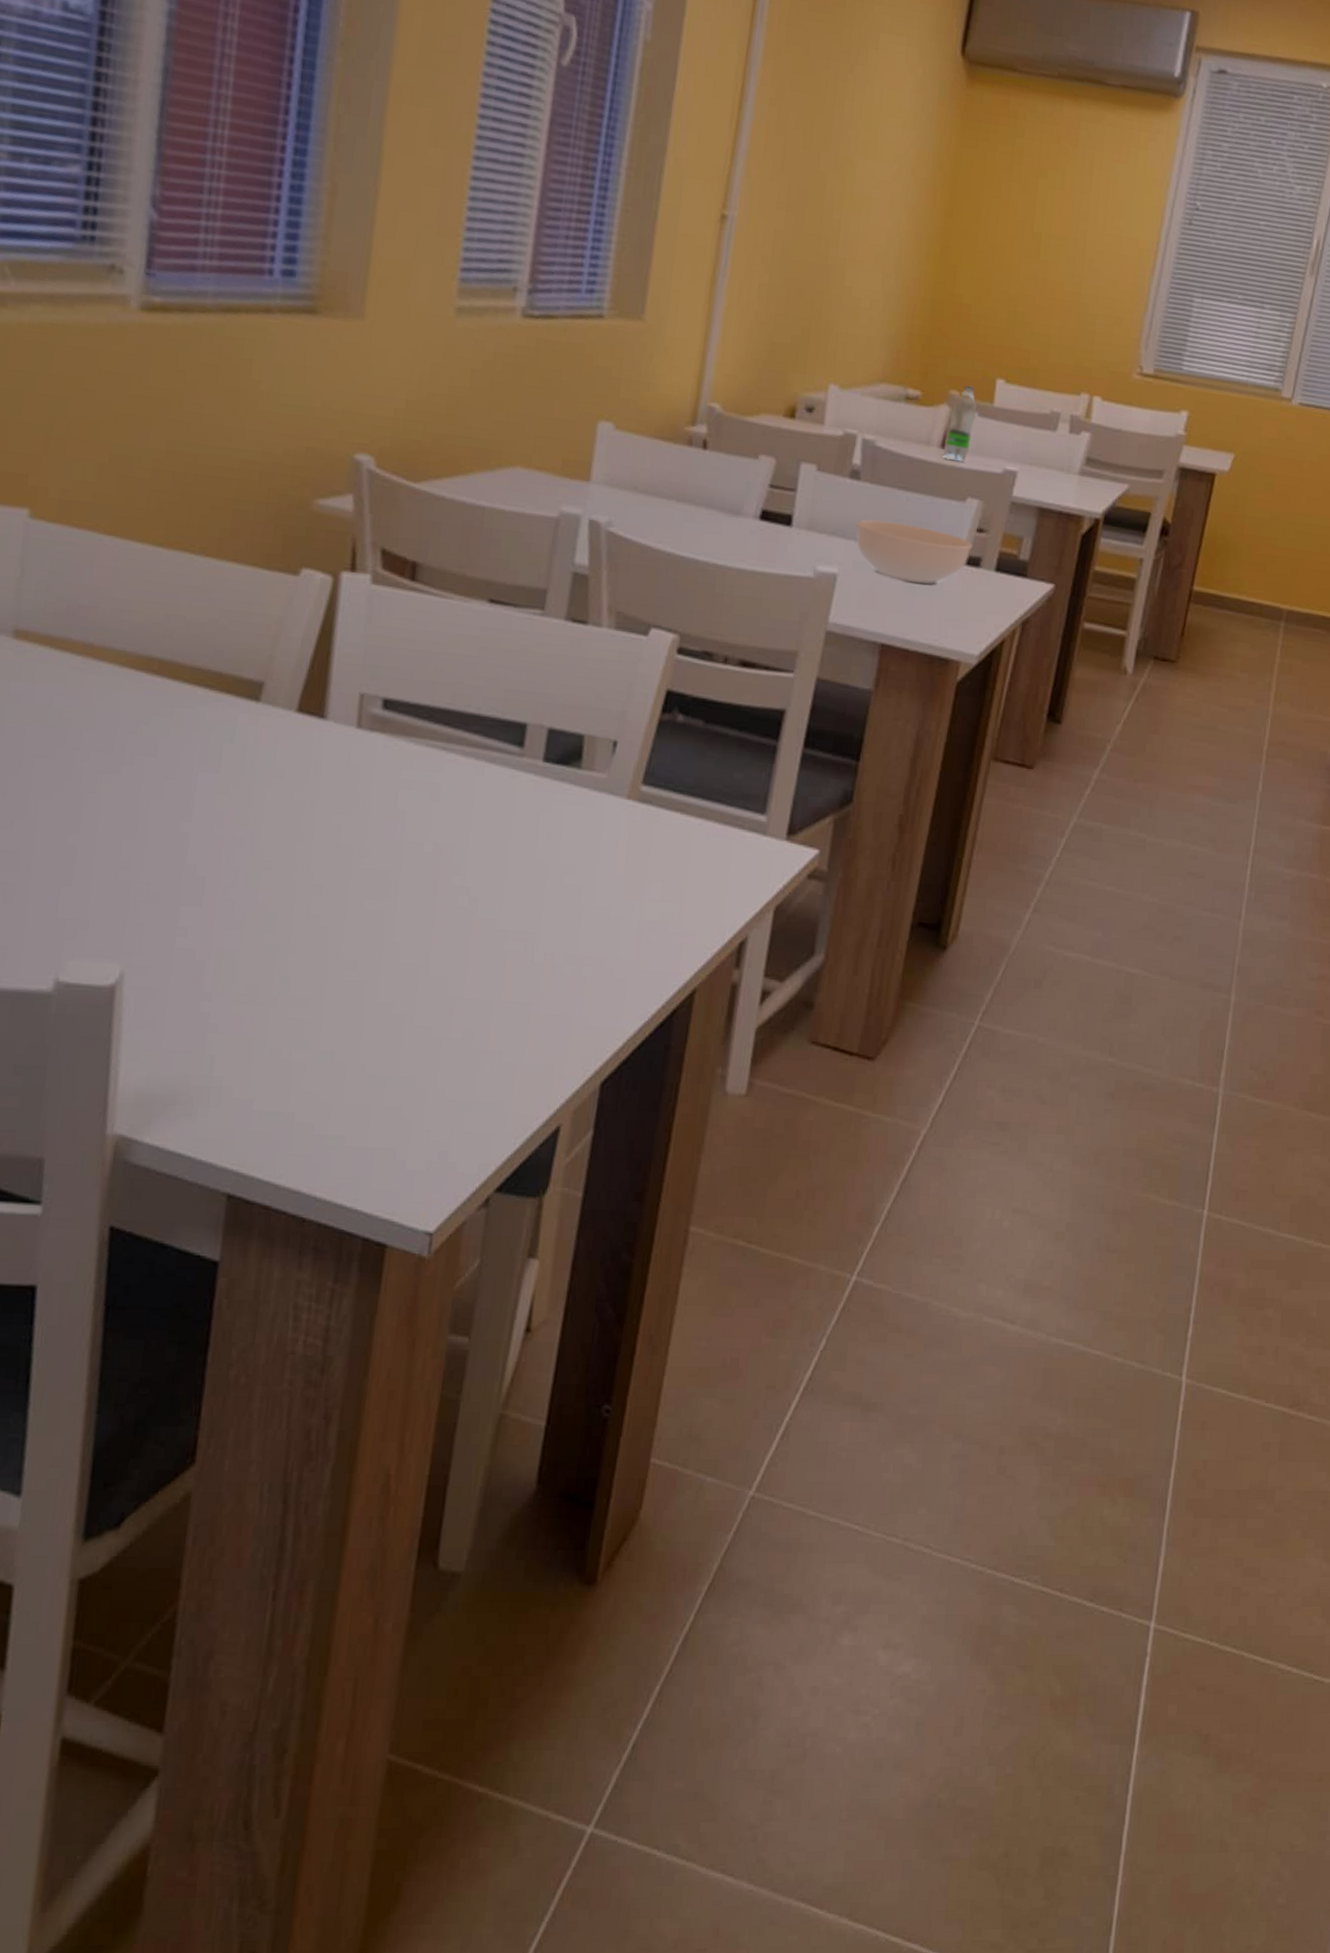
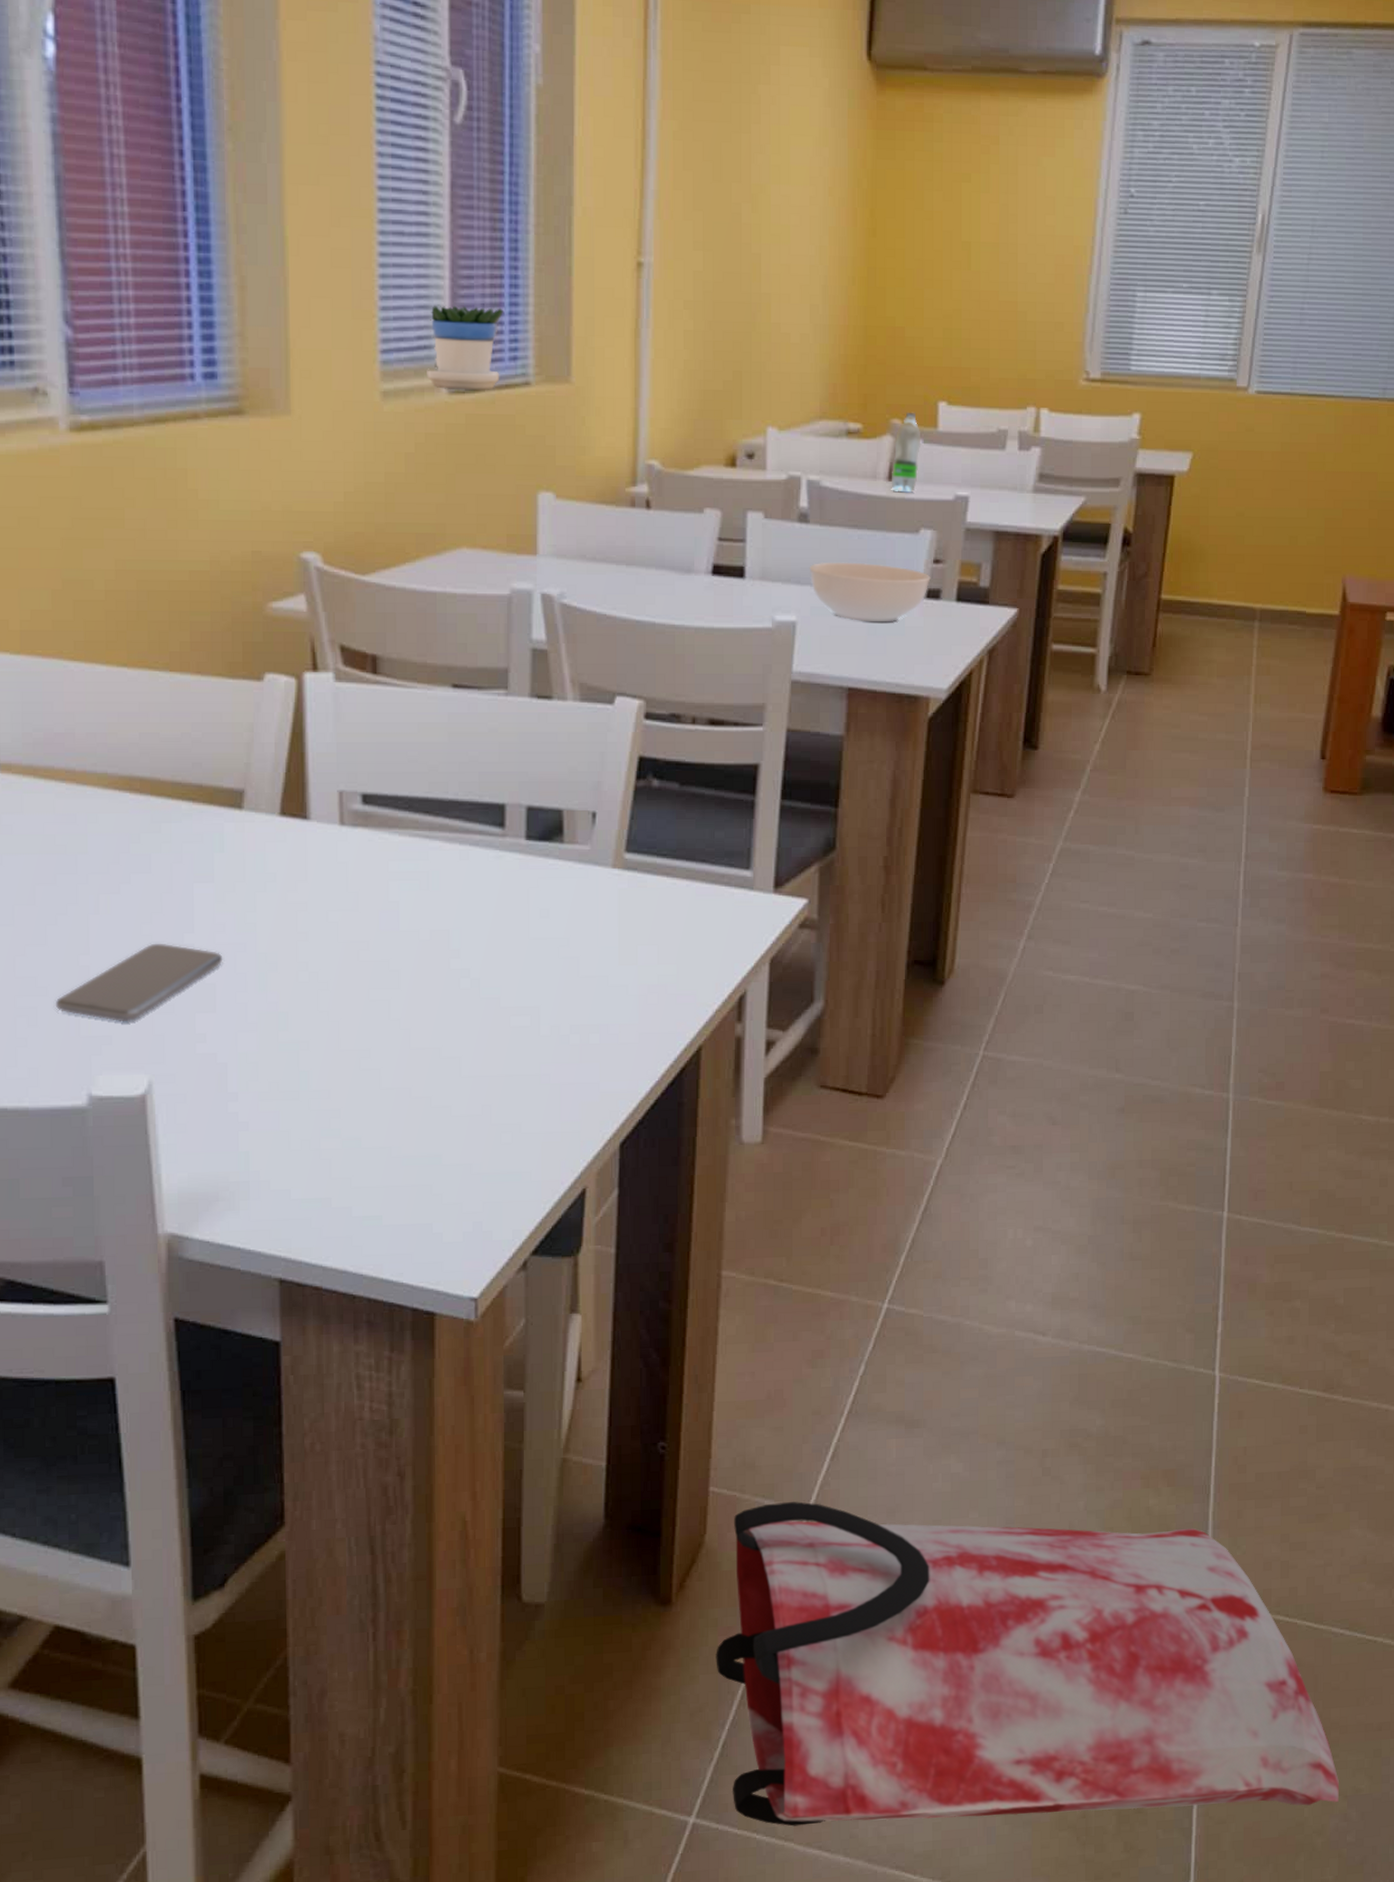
smartphone: none [35,828,218,908] -> present [55,943,223,1023]
flowerpot: none [503,232,586,318] -> present [427,304,503,391]
bag: none [635,1480,1274,1860] -> present [716,1501,1339,1826]

